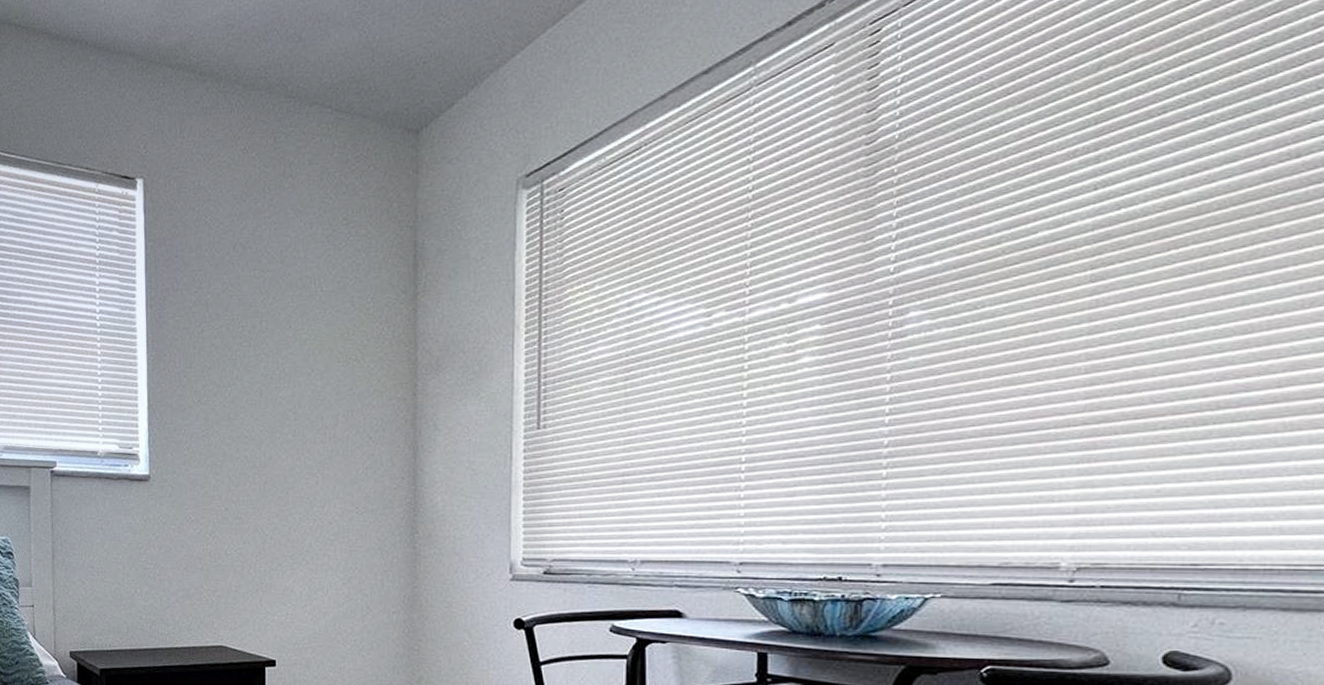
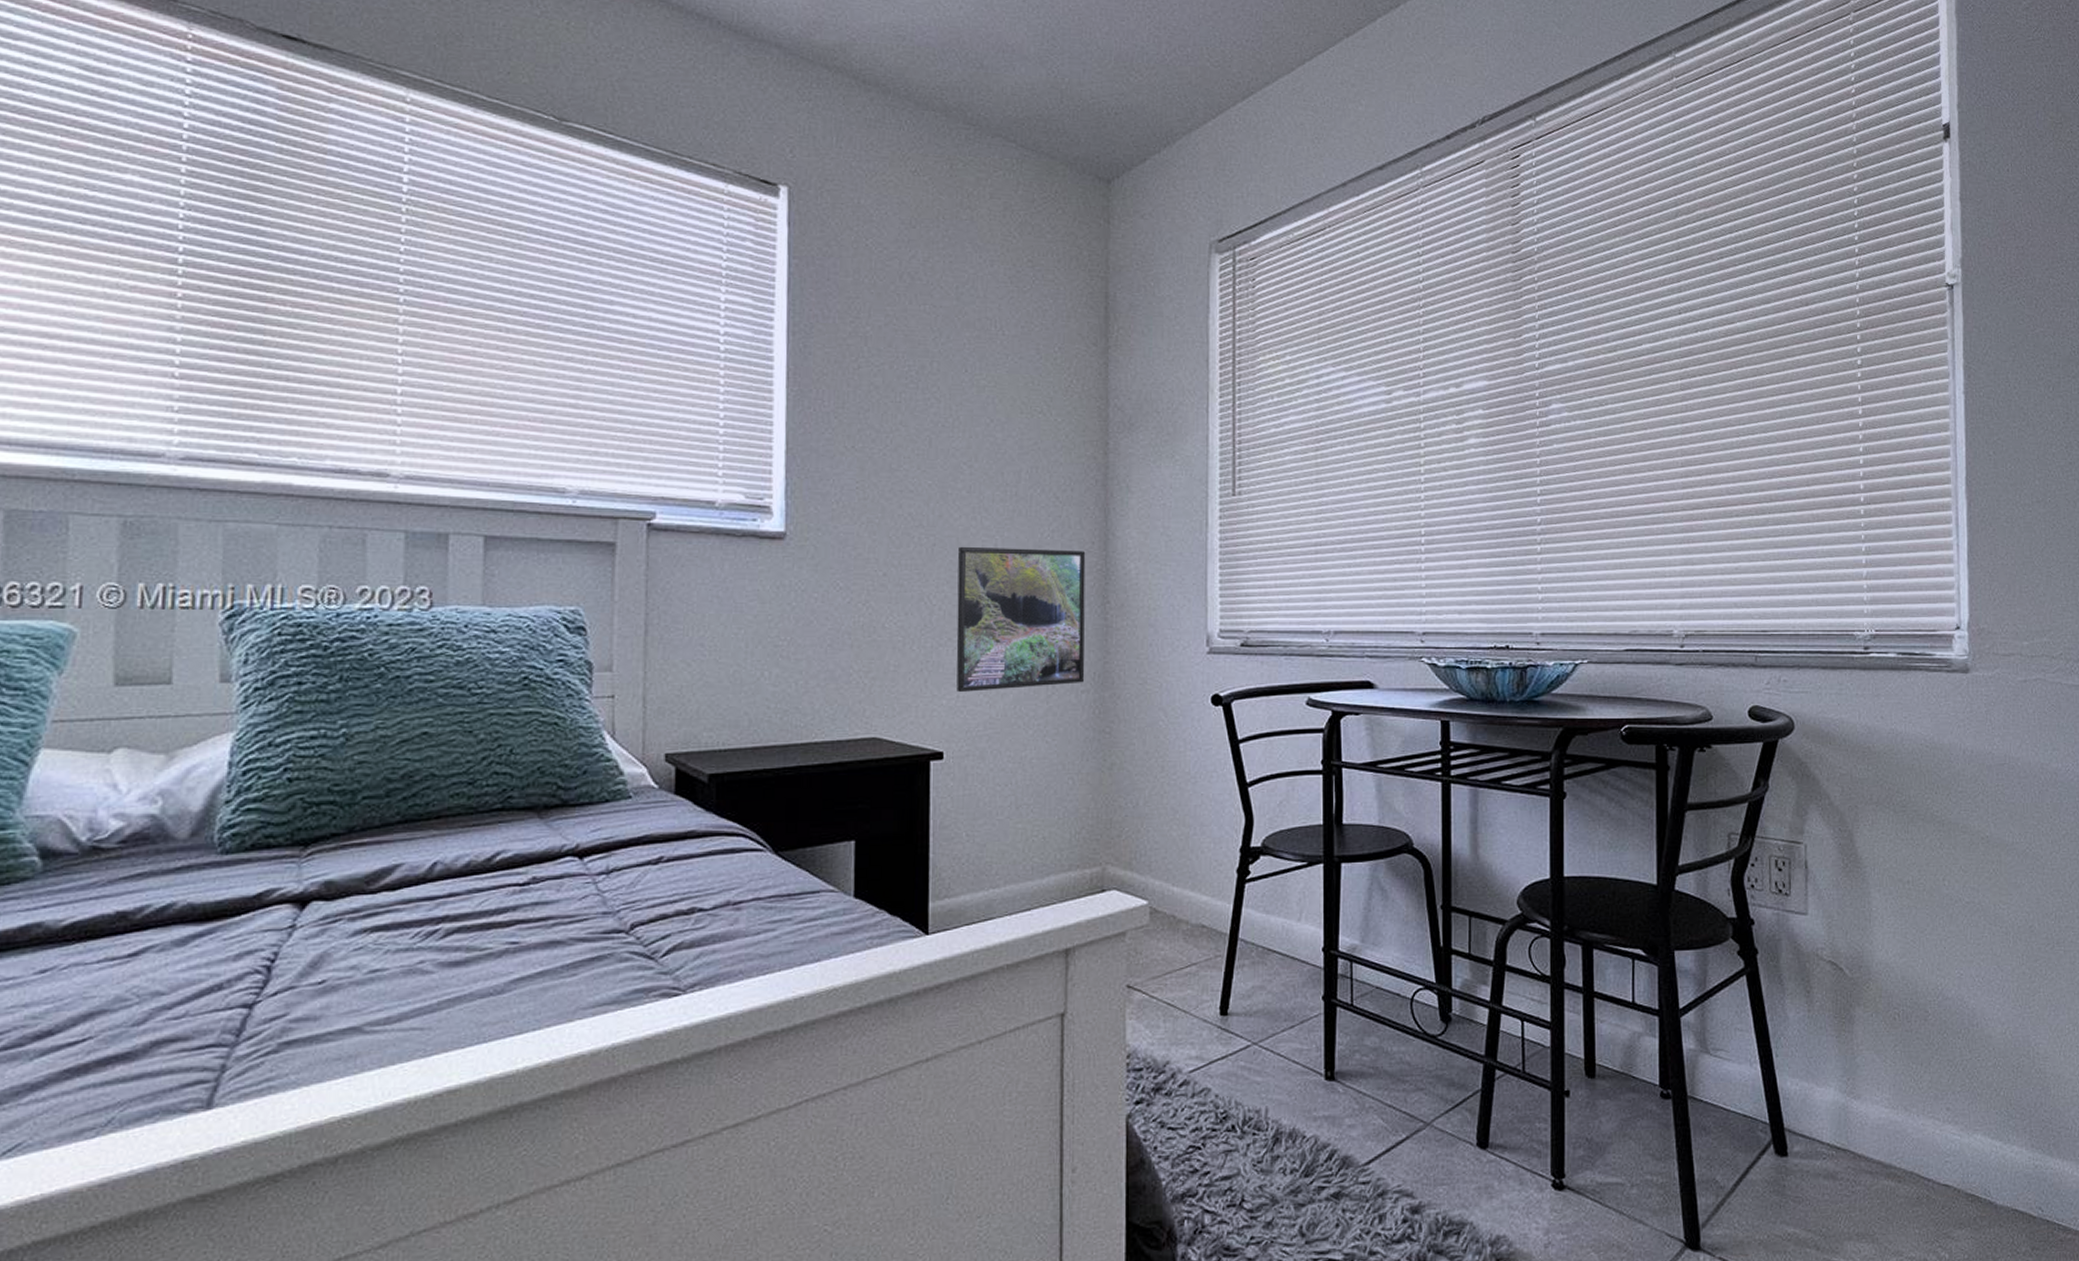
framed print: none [285,483,396,611] -> present [956,546,1086,693]

